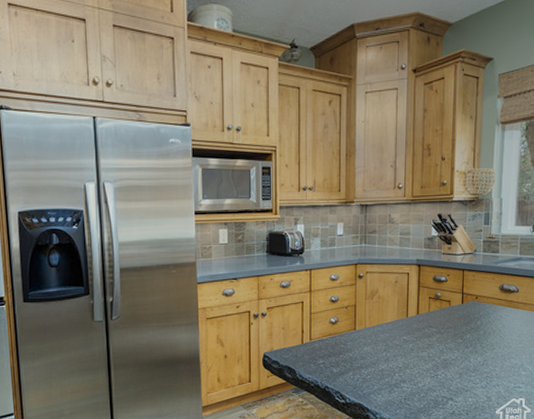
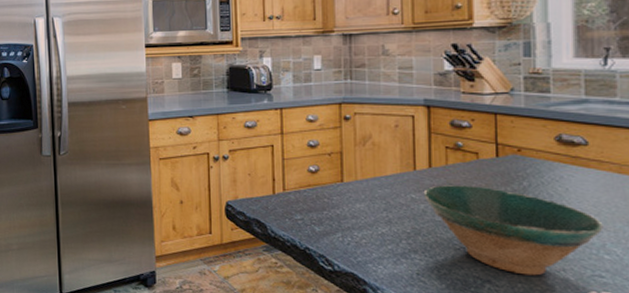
bowl: none [412,327,523,392] -> present [423,185,604,276]

